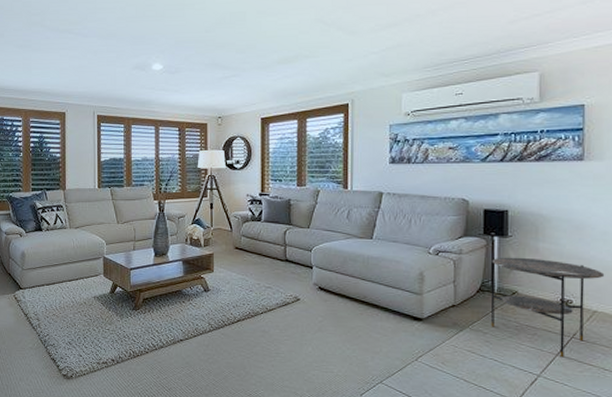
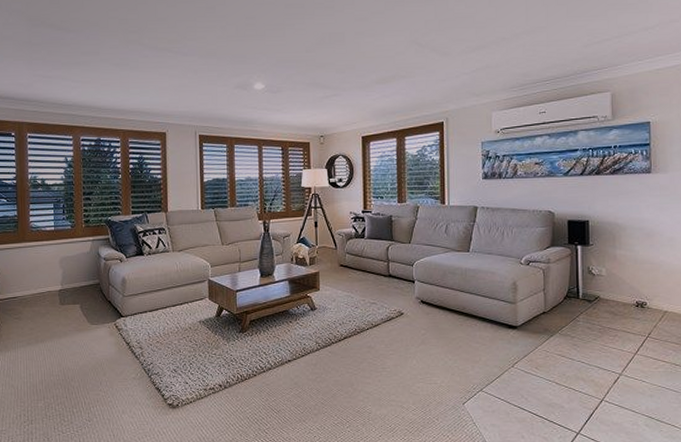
side table: present [490,257,605,358] -> none [576,264,673,356]

